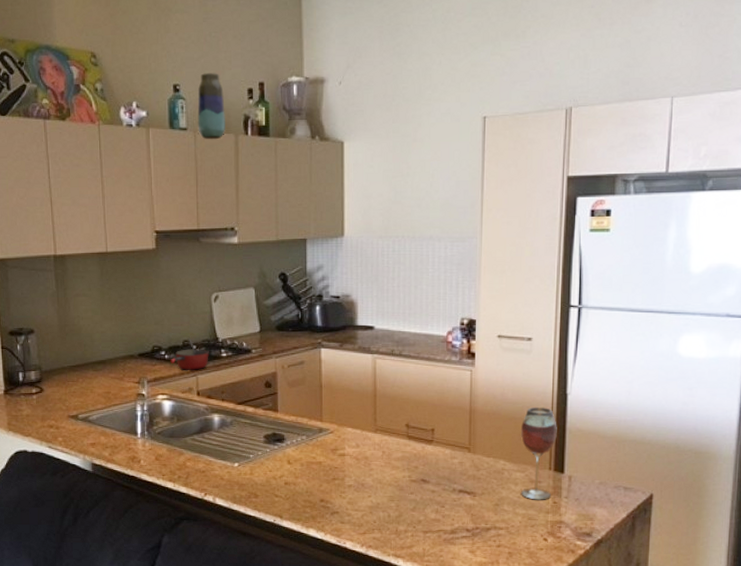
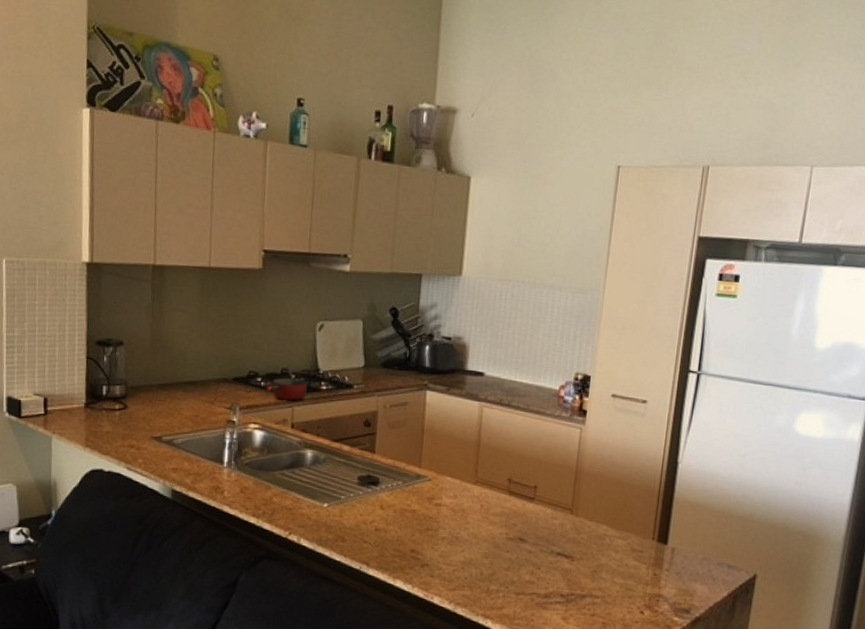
vase: present [197,73,225,140] -> none [319,90,350,161]
wineglass: present [520,408,557,500] -> none [621,473,665,571]

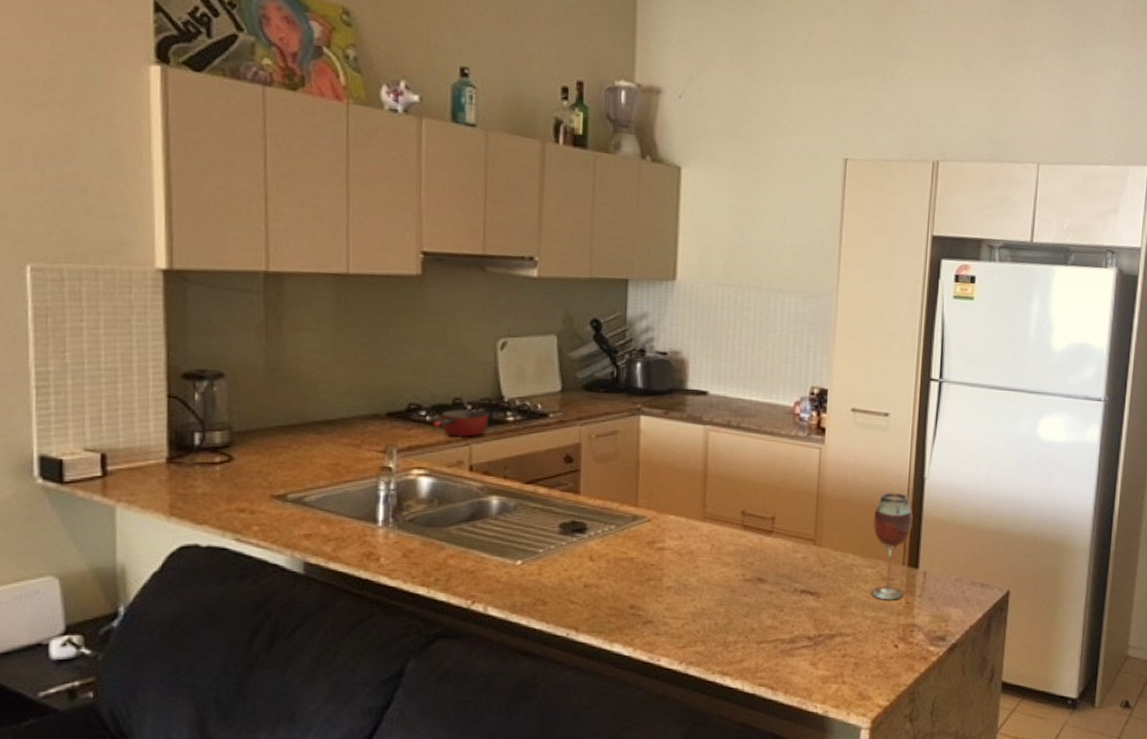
wineglass: none [621,473,665,571] -> present [871,493,913,600]

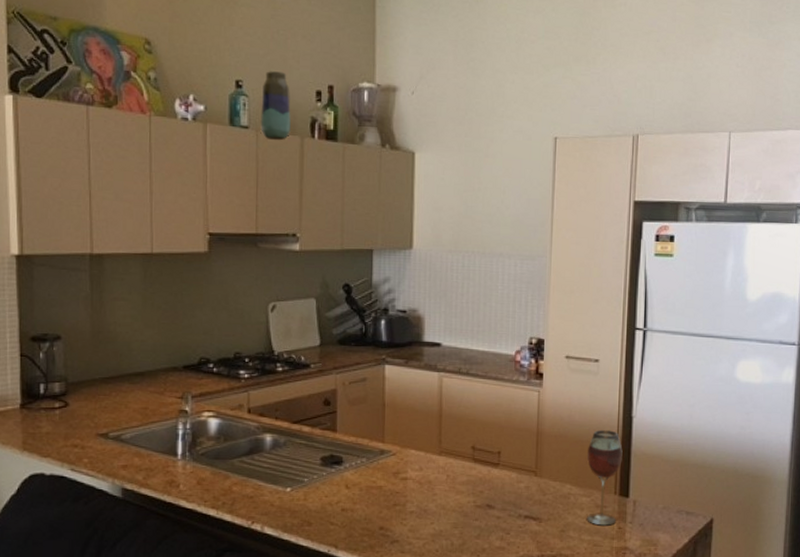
saucepan: present [433,394,490,439] -> none [219,349,263,386]
vase: none [491,59,530,145] -> present [260,71,291,141]

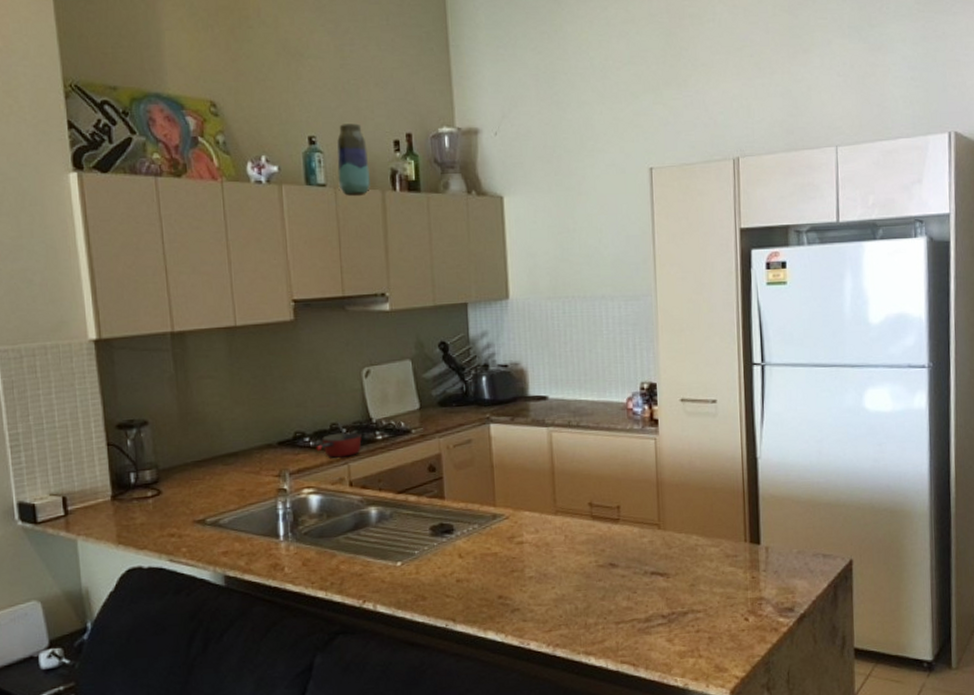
saucepan: none [219,349,263,386] -> present [316,420,362,459]
wineglass: present [586,430,623,526] -> none [711,474,750,577]

